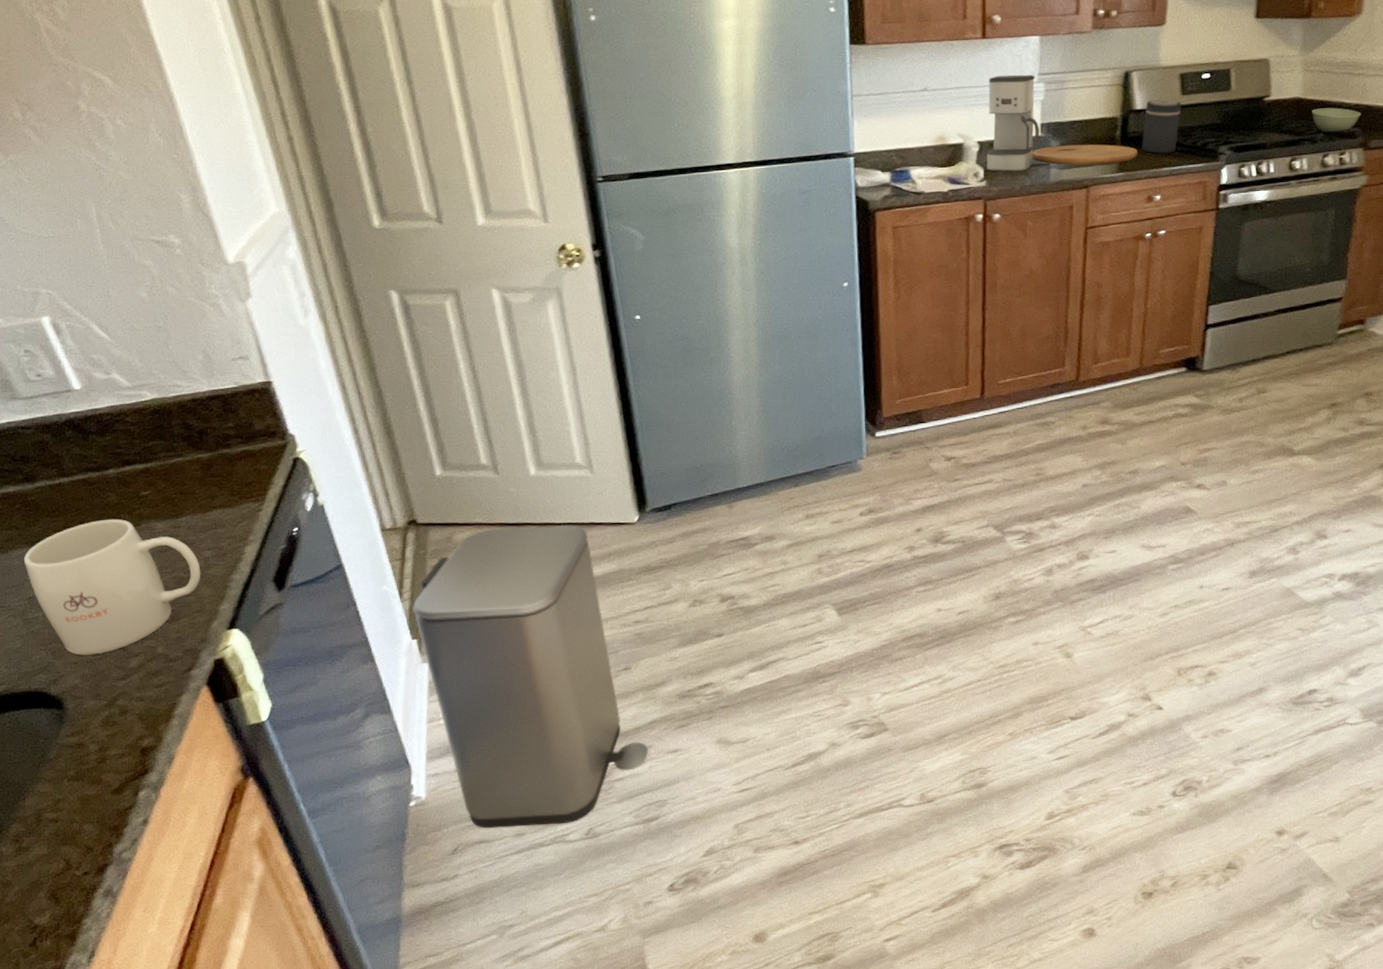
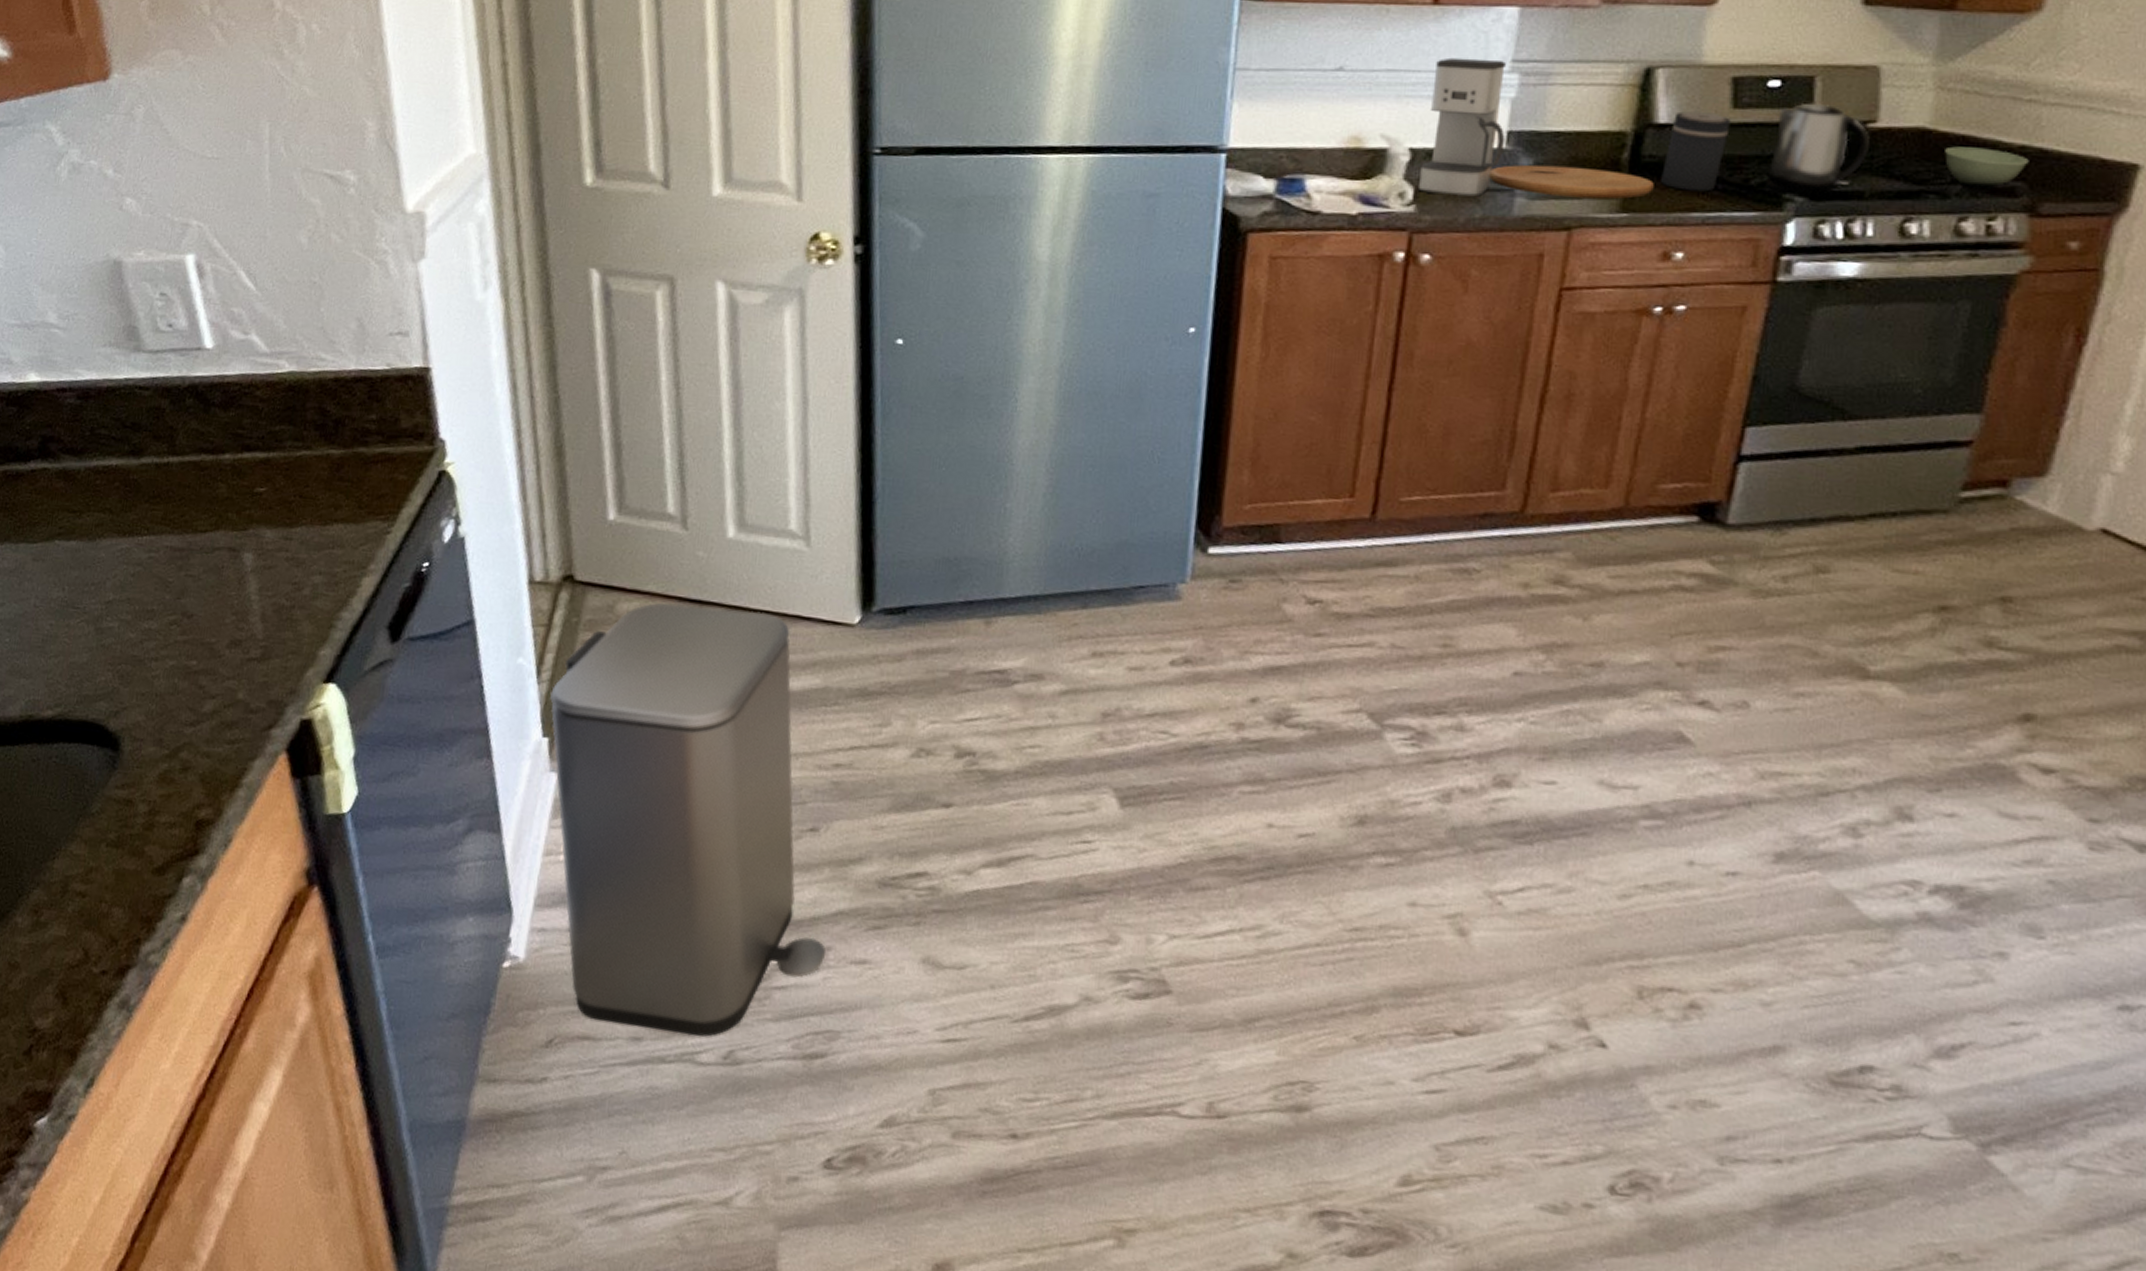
mug: present [23,518,201,656] -> none [110,516,307,688]
kettle: none [1206,87,1267,152] -> present [1765,103,1869,200]

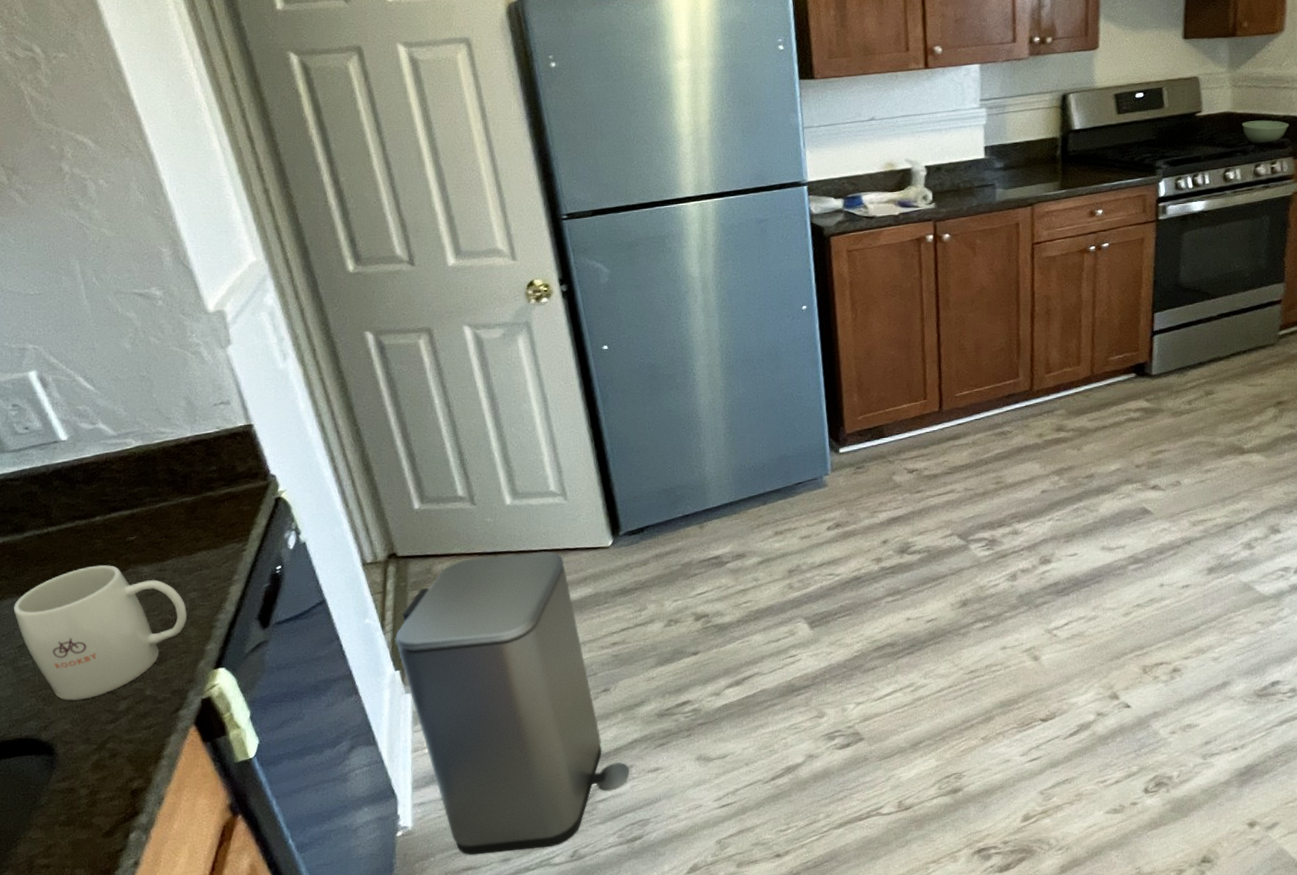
mug: none [110,516,307,688] -> present [13,564,188,701]
coffee maker: present [1419,57,1507,197] -> none [933,101,984,194]
cutting board: present [1489,164,1654,199] -> none [977,163,1079,185]
cylinder: present [1661,111,1731,192] -> none [1082,119,1118,170]
kettle: present [1765,103,1869,200] -> none [1143,104,1200,166]

